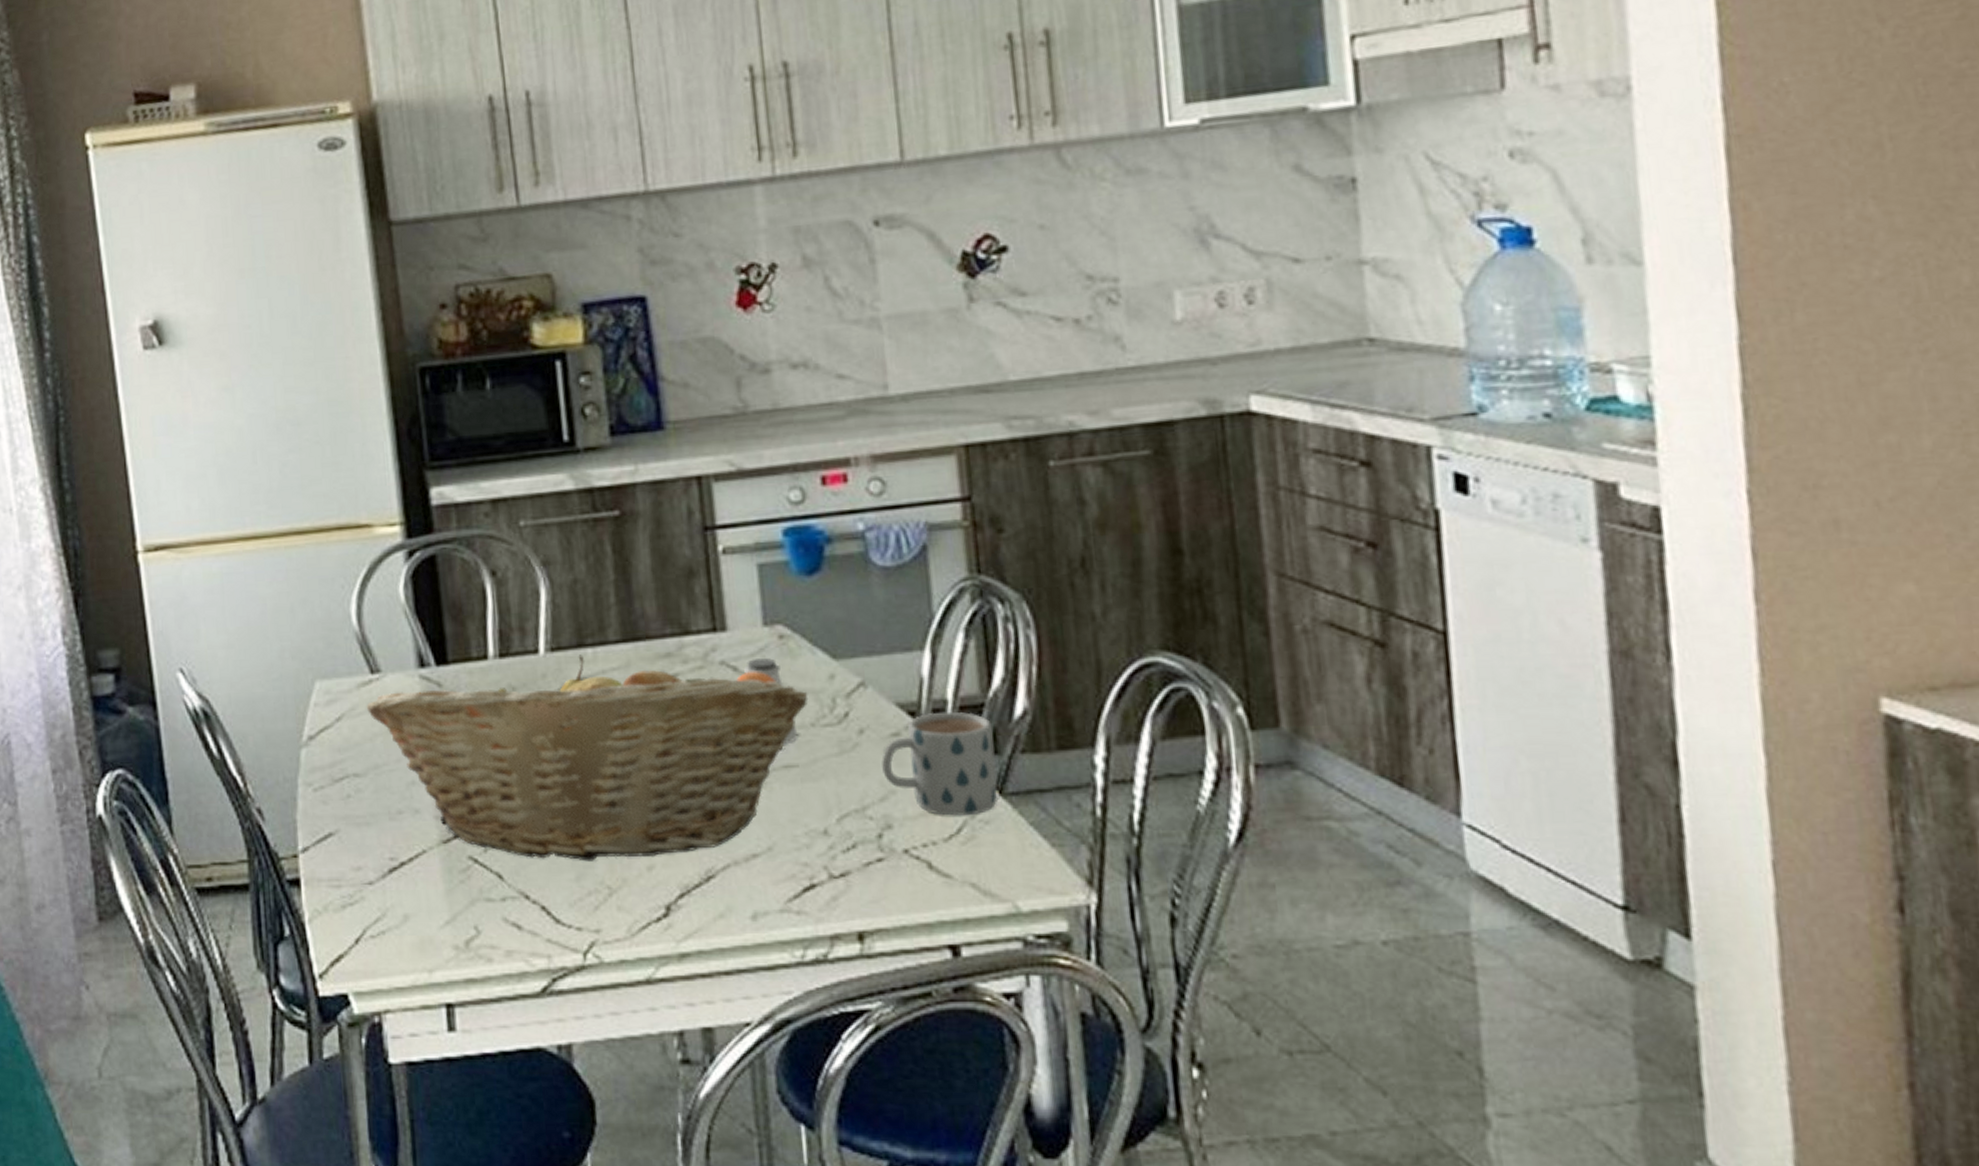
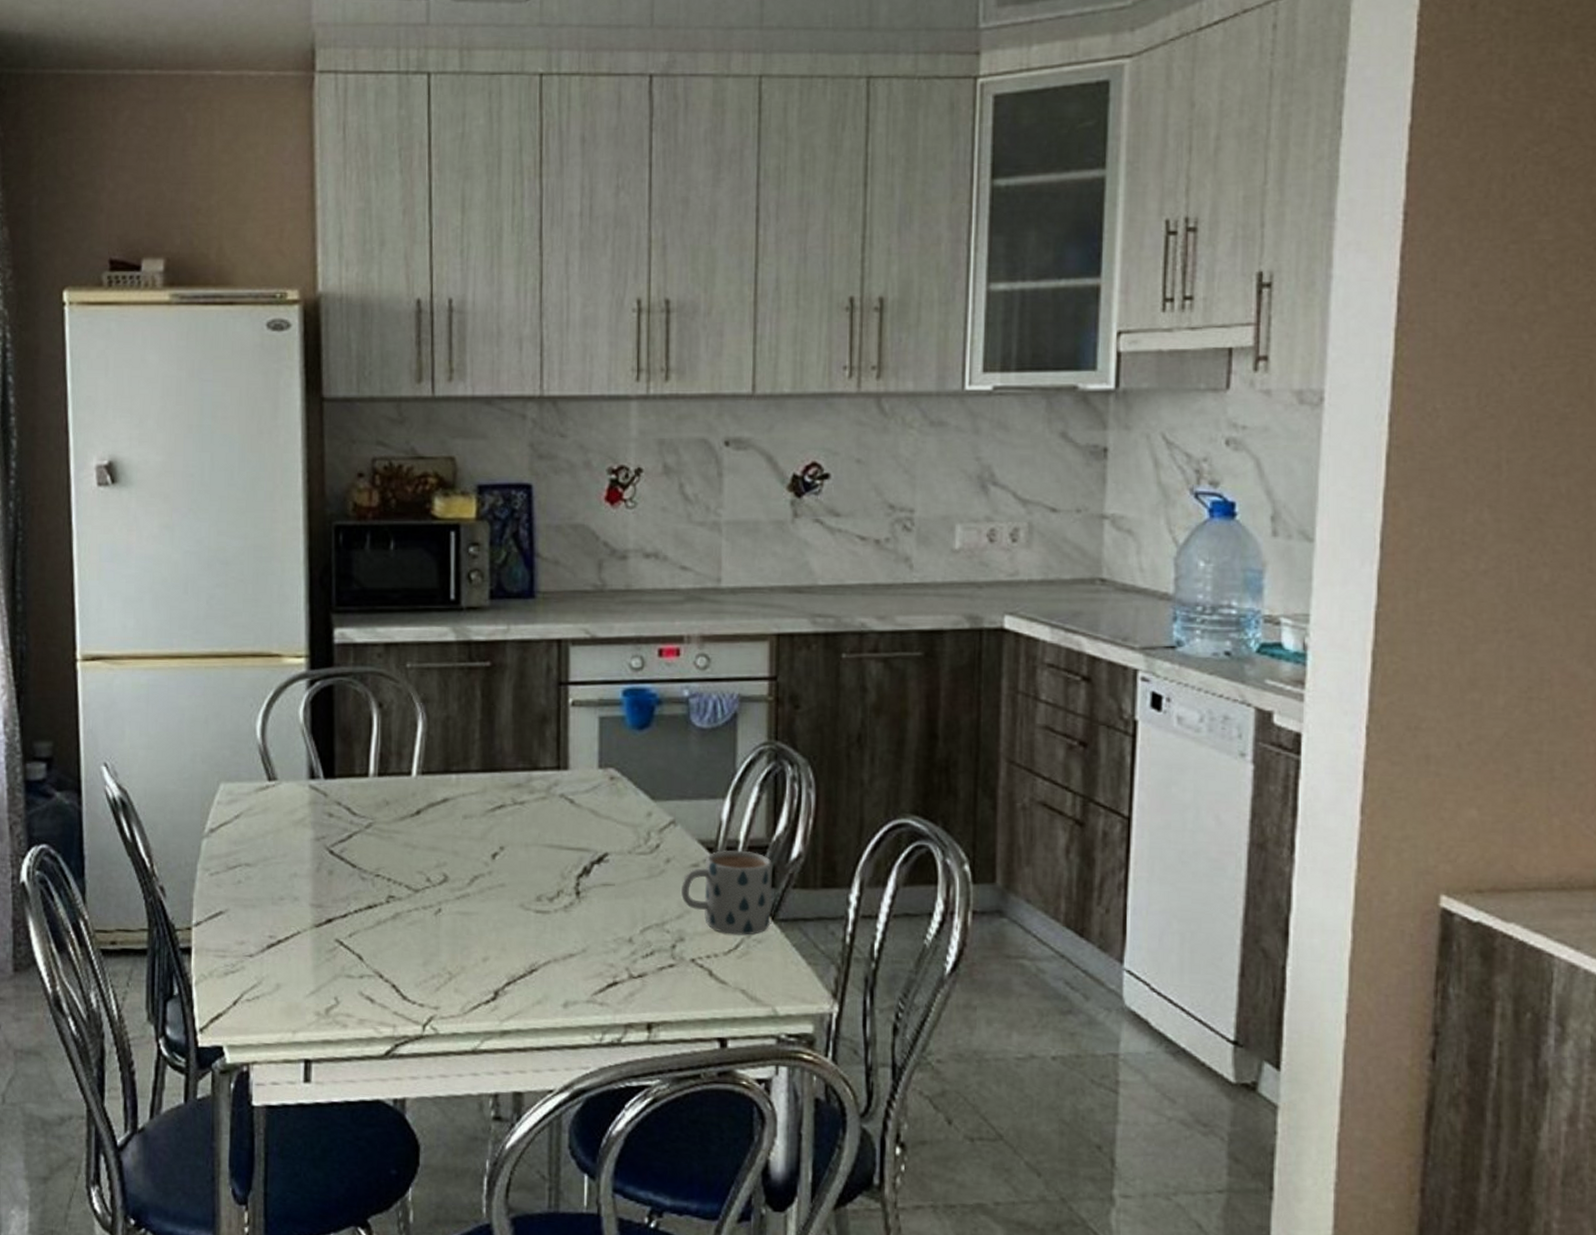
fruit basket: present [366,654,809,861] -> none [261,779,629,951]
saltshaker: present [744,658,798,745] -> none [579,794,617,867]

